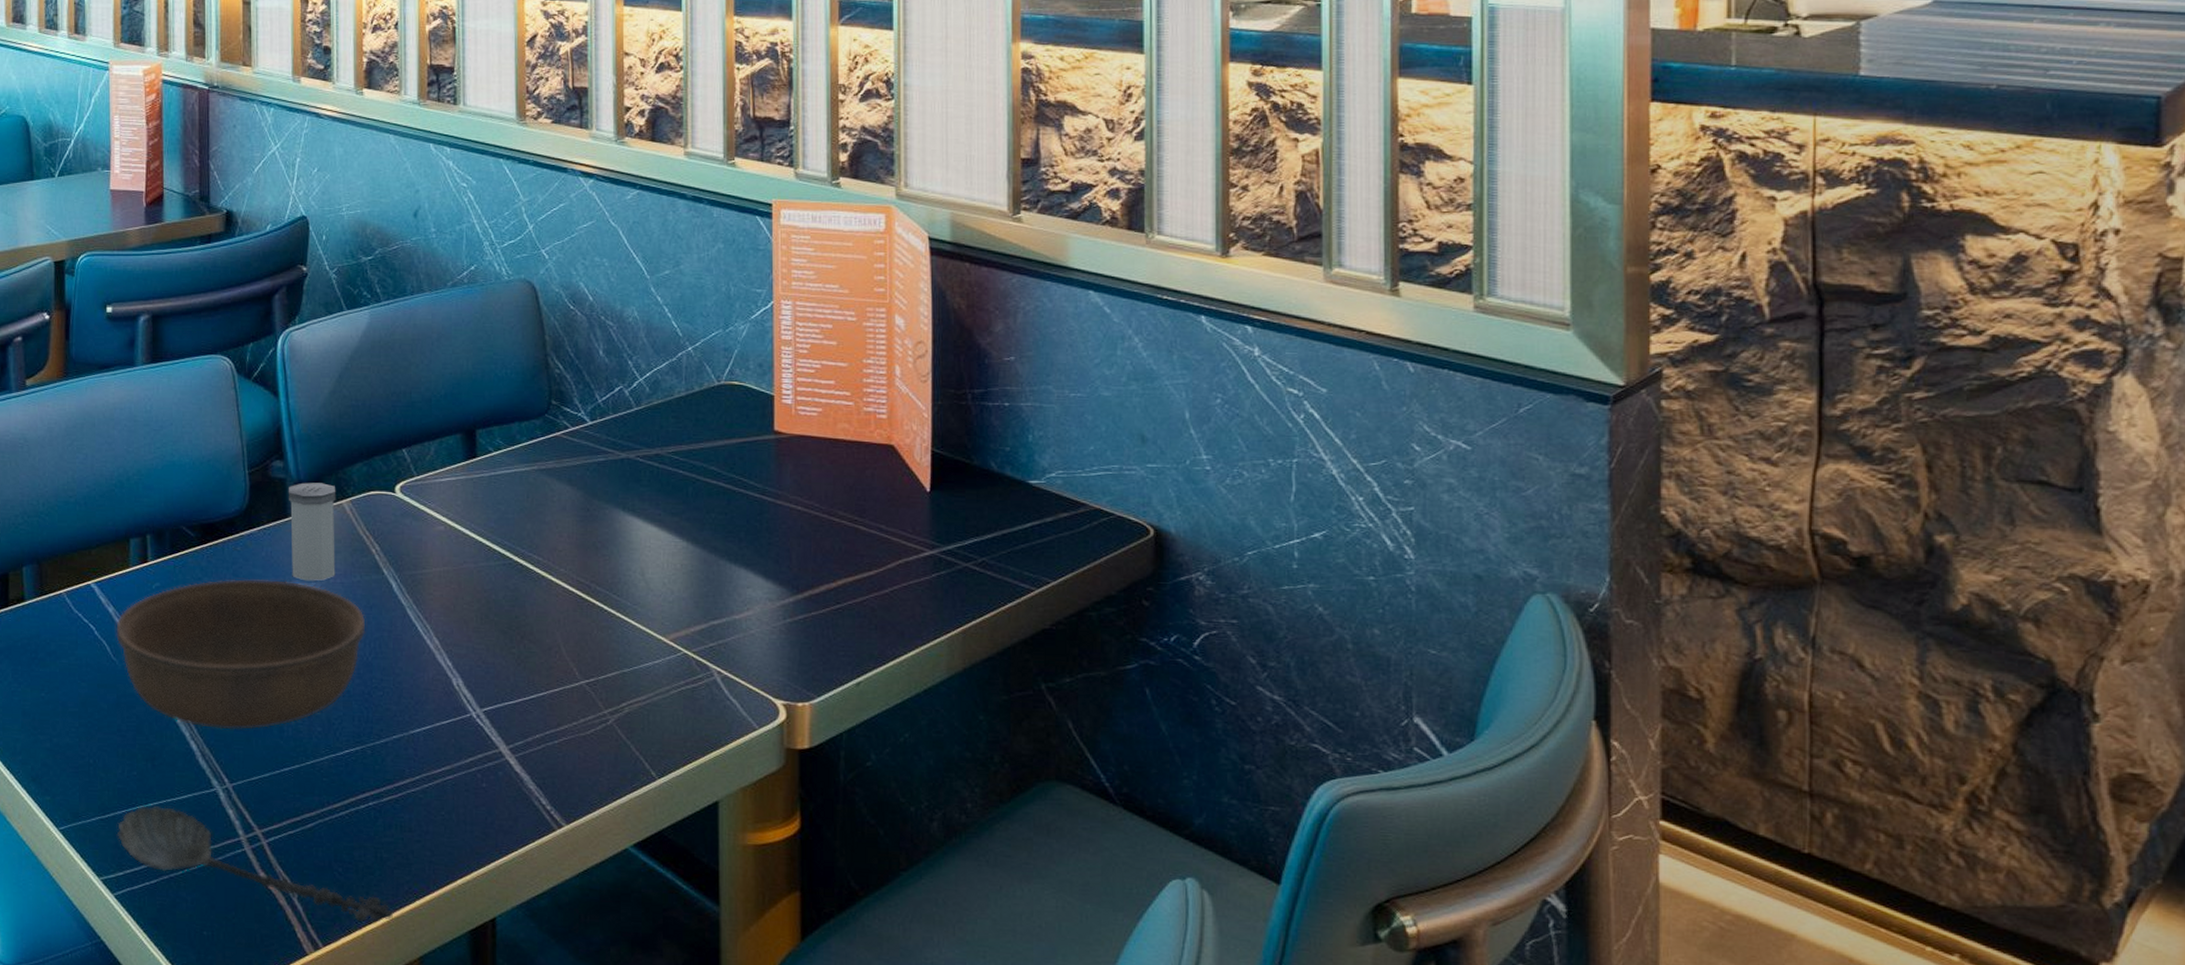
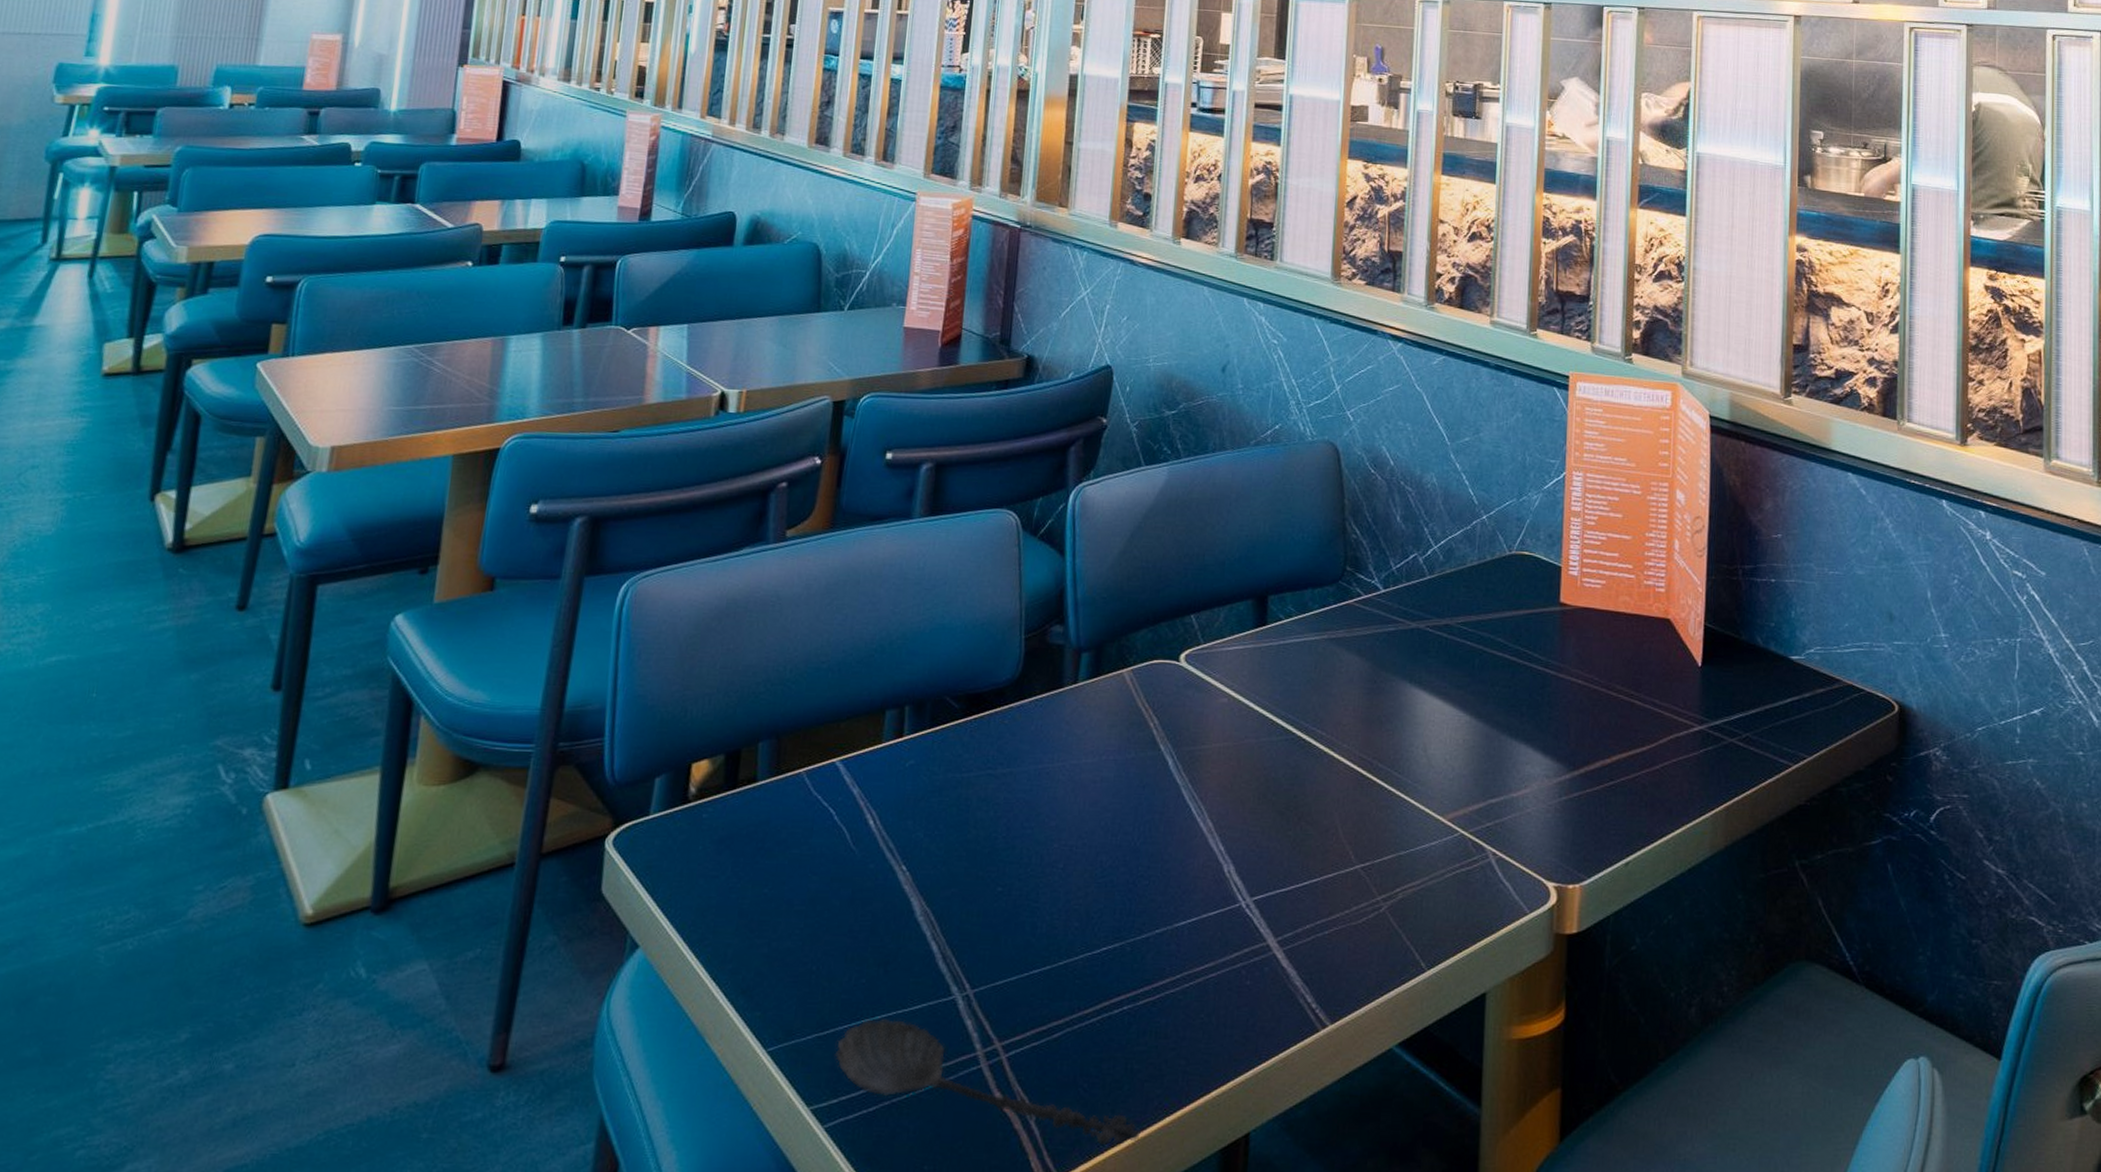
soup bowl: present [116,579,366,730] -> none [858,756,1136,928]
salt shaker: present [289,482,336,581] -> none [1061,649,1118,758]

